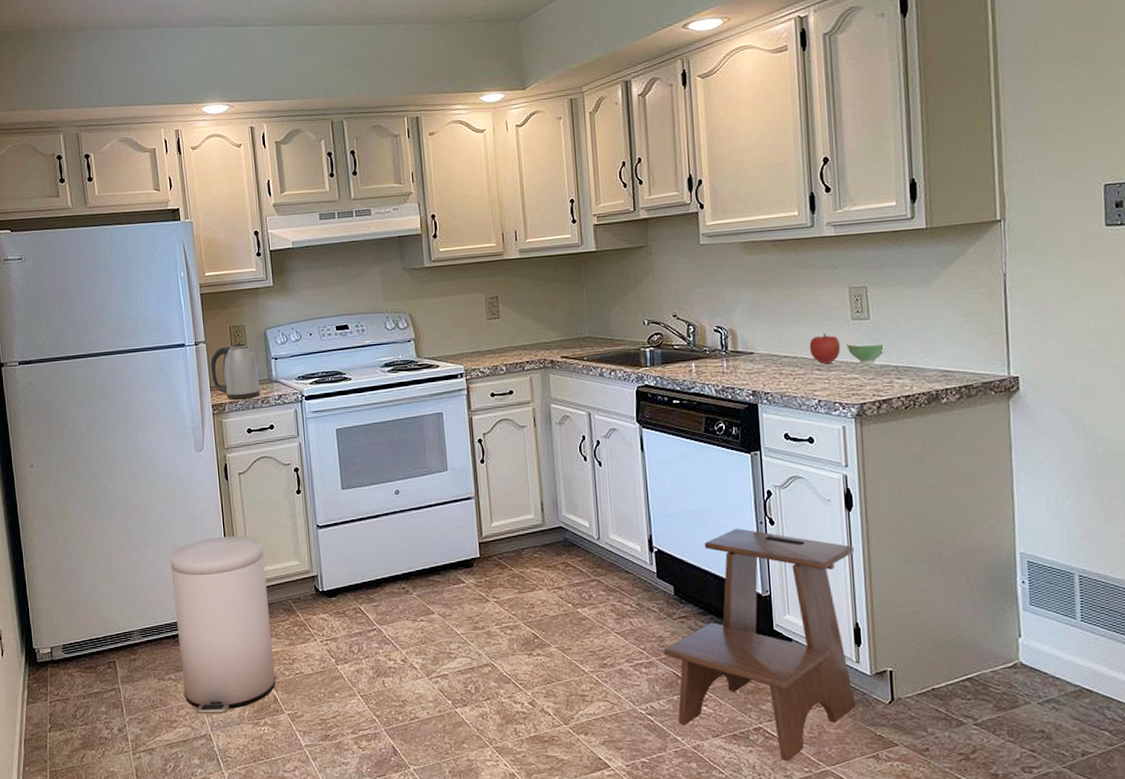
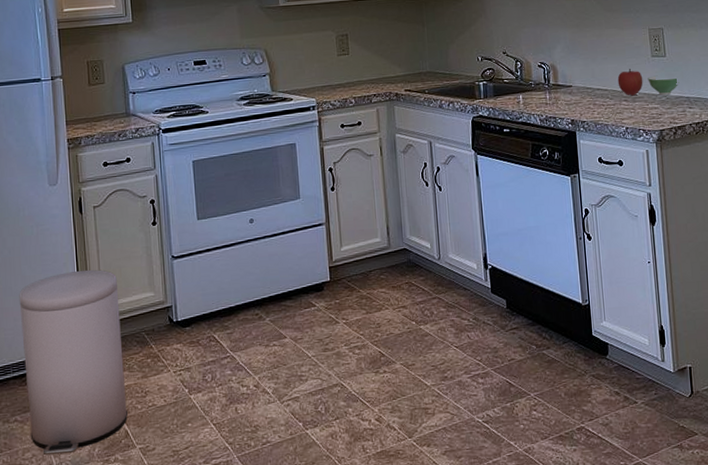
kettle: present [210,343,261,400] -> none [67,78,118,134]
step stool: present [663,528,856,761] -> none [497,244,662,457]

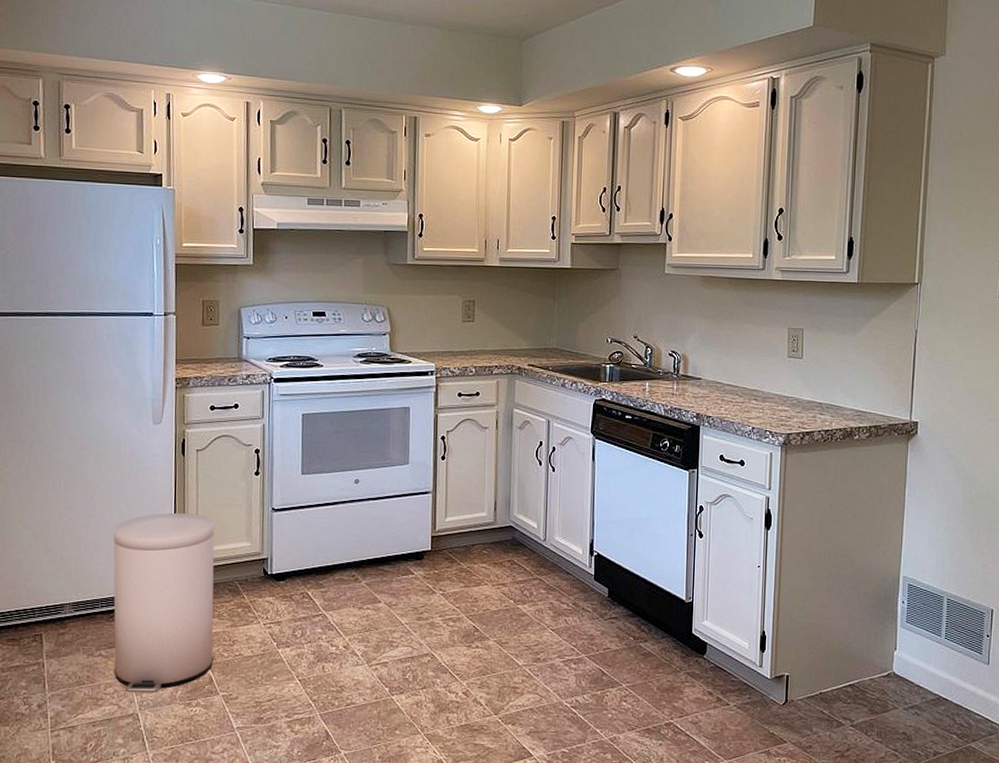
fruit: present [617,69,643,96] -> none [749,367,776,396]
bowl: present [647,75,679,95] -> none [781,377,813,398]

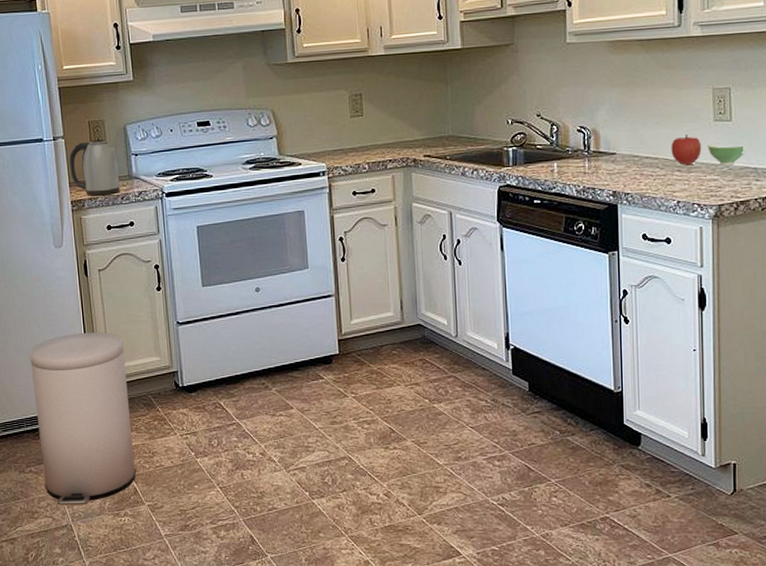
kettle: none [178,319,229,376] -> present [69,139,121,196]
fruit: none [749,367,776,396] -> present [671,135,702,166]
bowl: none [781,377,813,398] -> present [707,142,746,165]

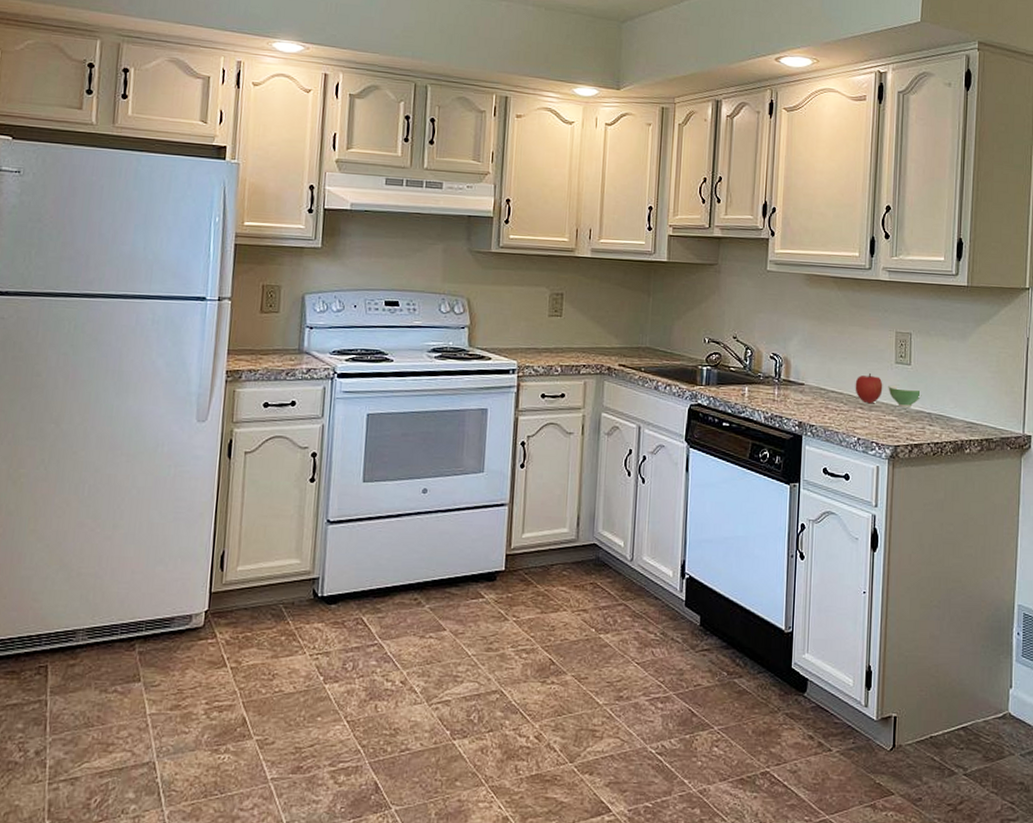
pedal bin: present [29,332,136,506] -> none [129,523,260,737]
kettle: present [69,139,121,196] -> none [231,305,290,369]

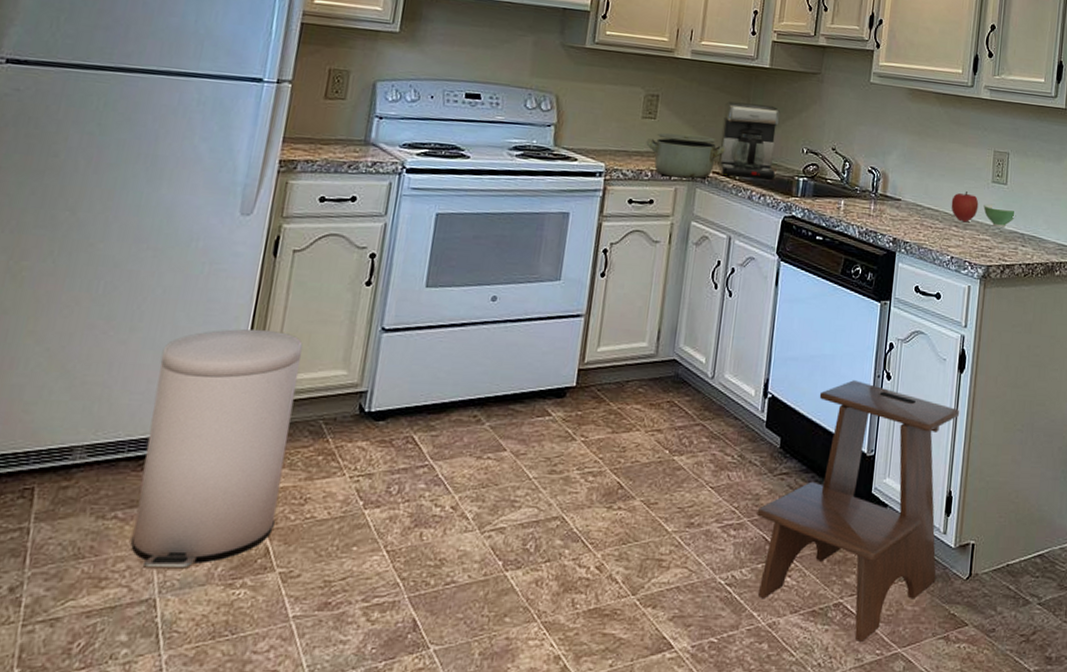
pedal bin: none [129,523,260,737] -> present [130,328,303,570]
saucepan: none [554,329,631,373] -> present [646,133,726,180]
coffee maker: none [623,296,681,370] -> present [717,101,781,180]
step stool: none [681,560,875,808] -> present [756,380,960,642]

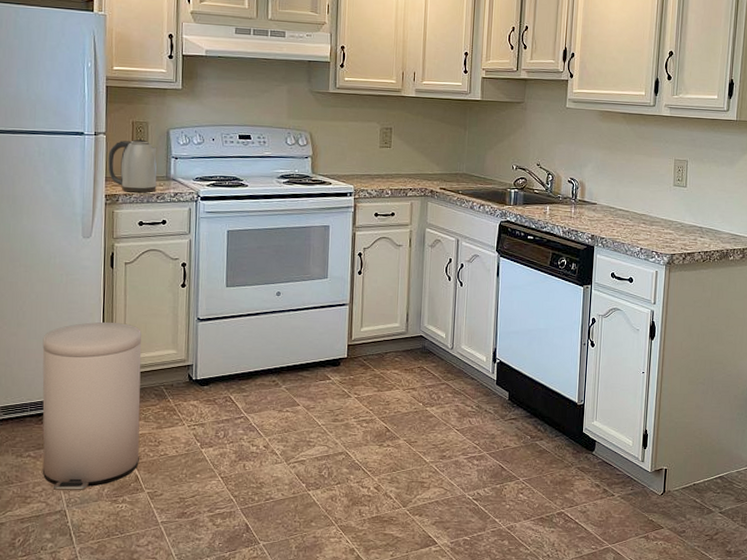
kettle: none [288,91,358,160] -> present [108,139,157,193]
saucepan: present [646,133,726,180] -> none [385,158,450,195]
coffee maker: present [717,101,781,180] -> none [443,130,493,192]
step stool: present [756,380,960,642] -> none [493,348,652,540]
fruit: present [951,191,979,223] -> none [639,194,663,220]
bowl: present [983,203,1016,228] -> none [667,203,695,223]

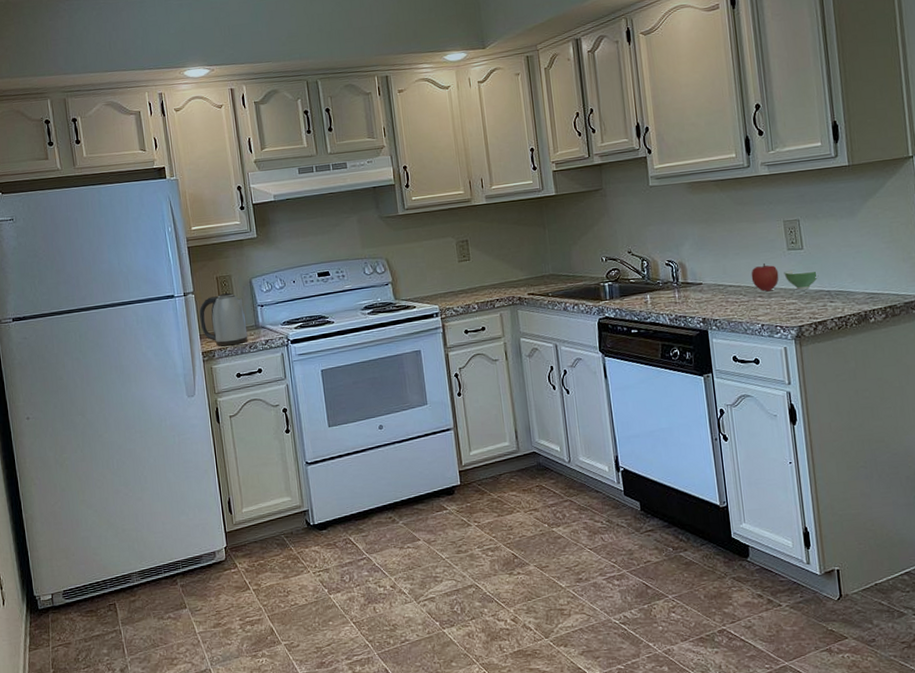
pedal bin: present [42,321,142,491] -> none [165,476,272,650]
fruit: none [639,194,663,220] -> present [751,263,779,292]
bowl: none [667,203,695,223] -> present [784,269,819,290]

